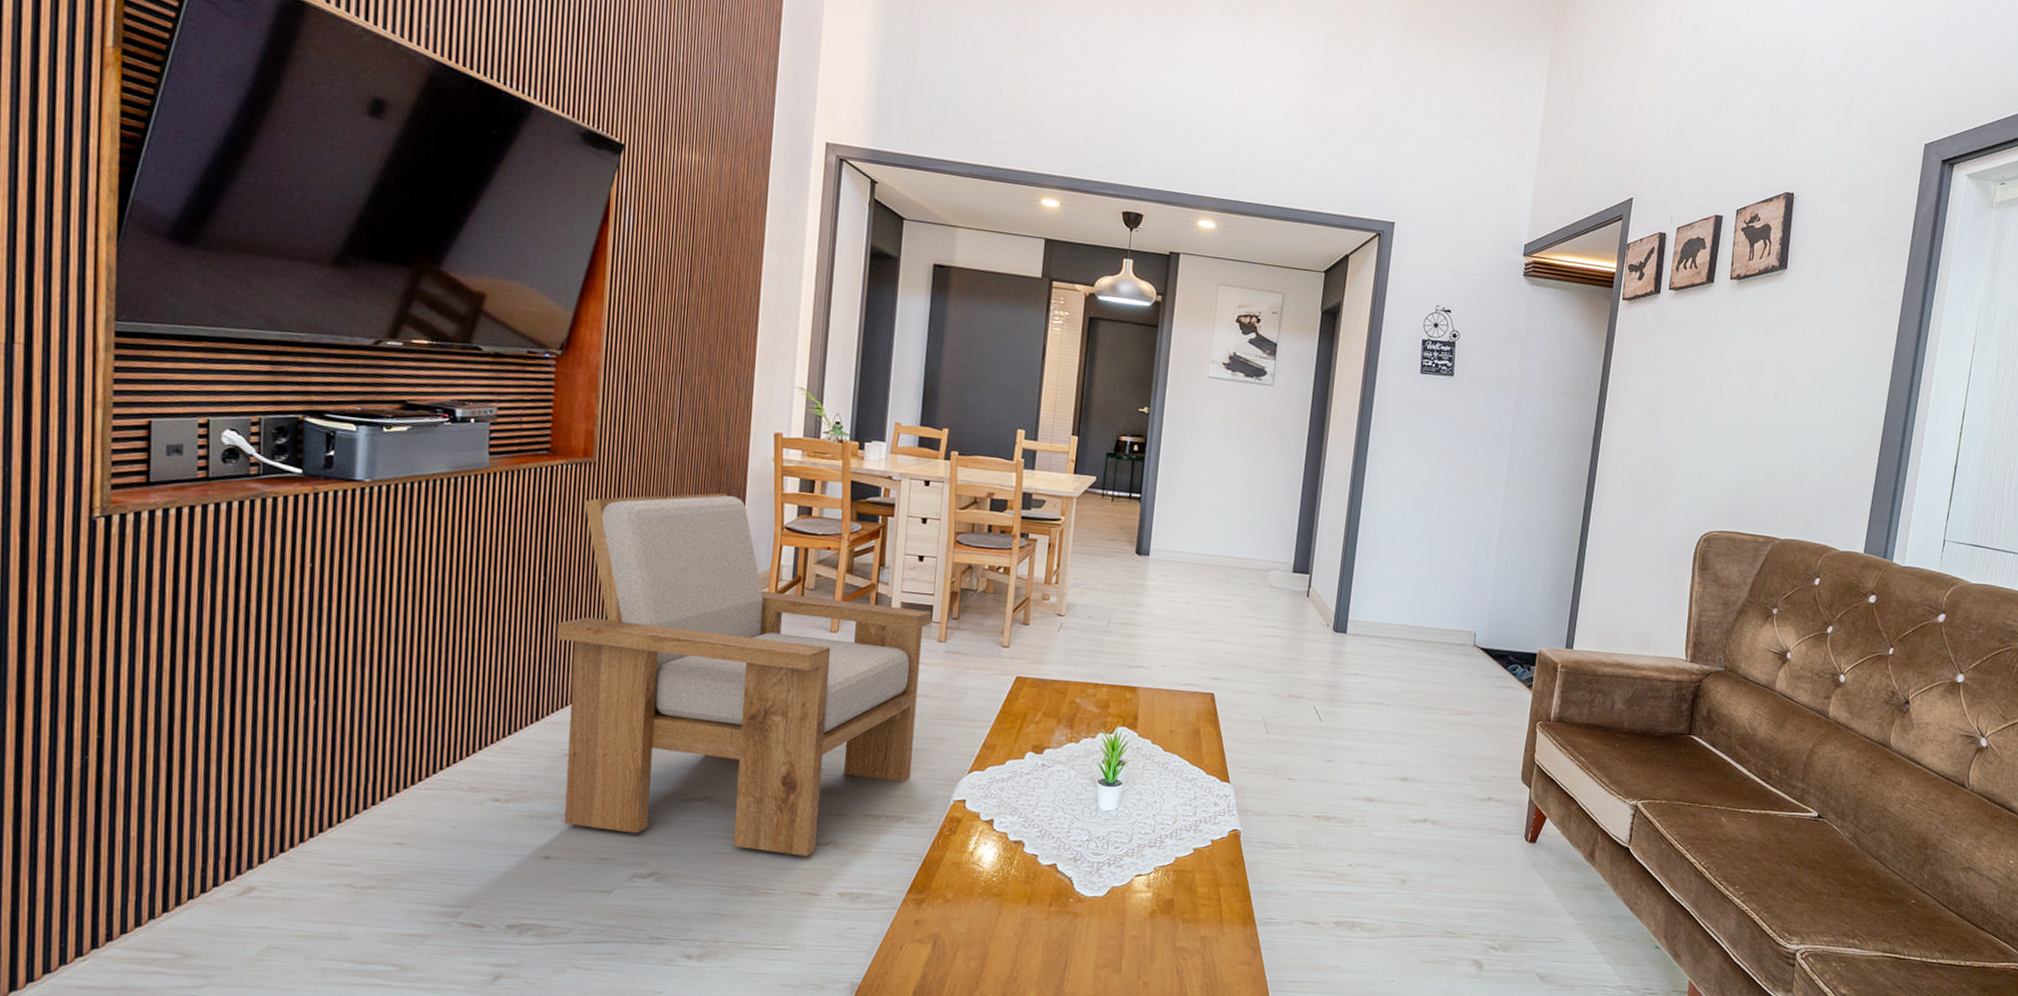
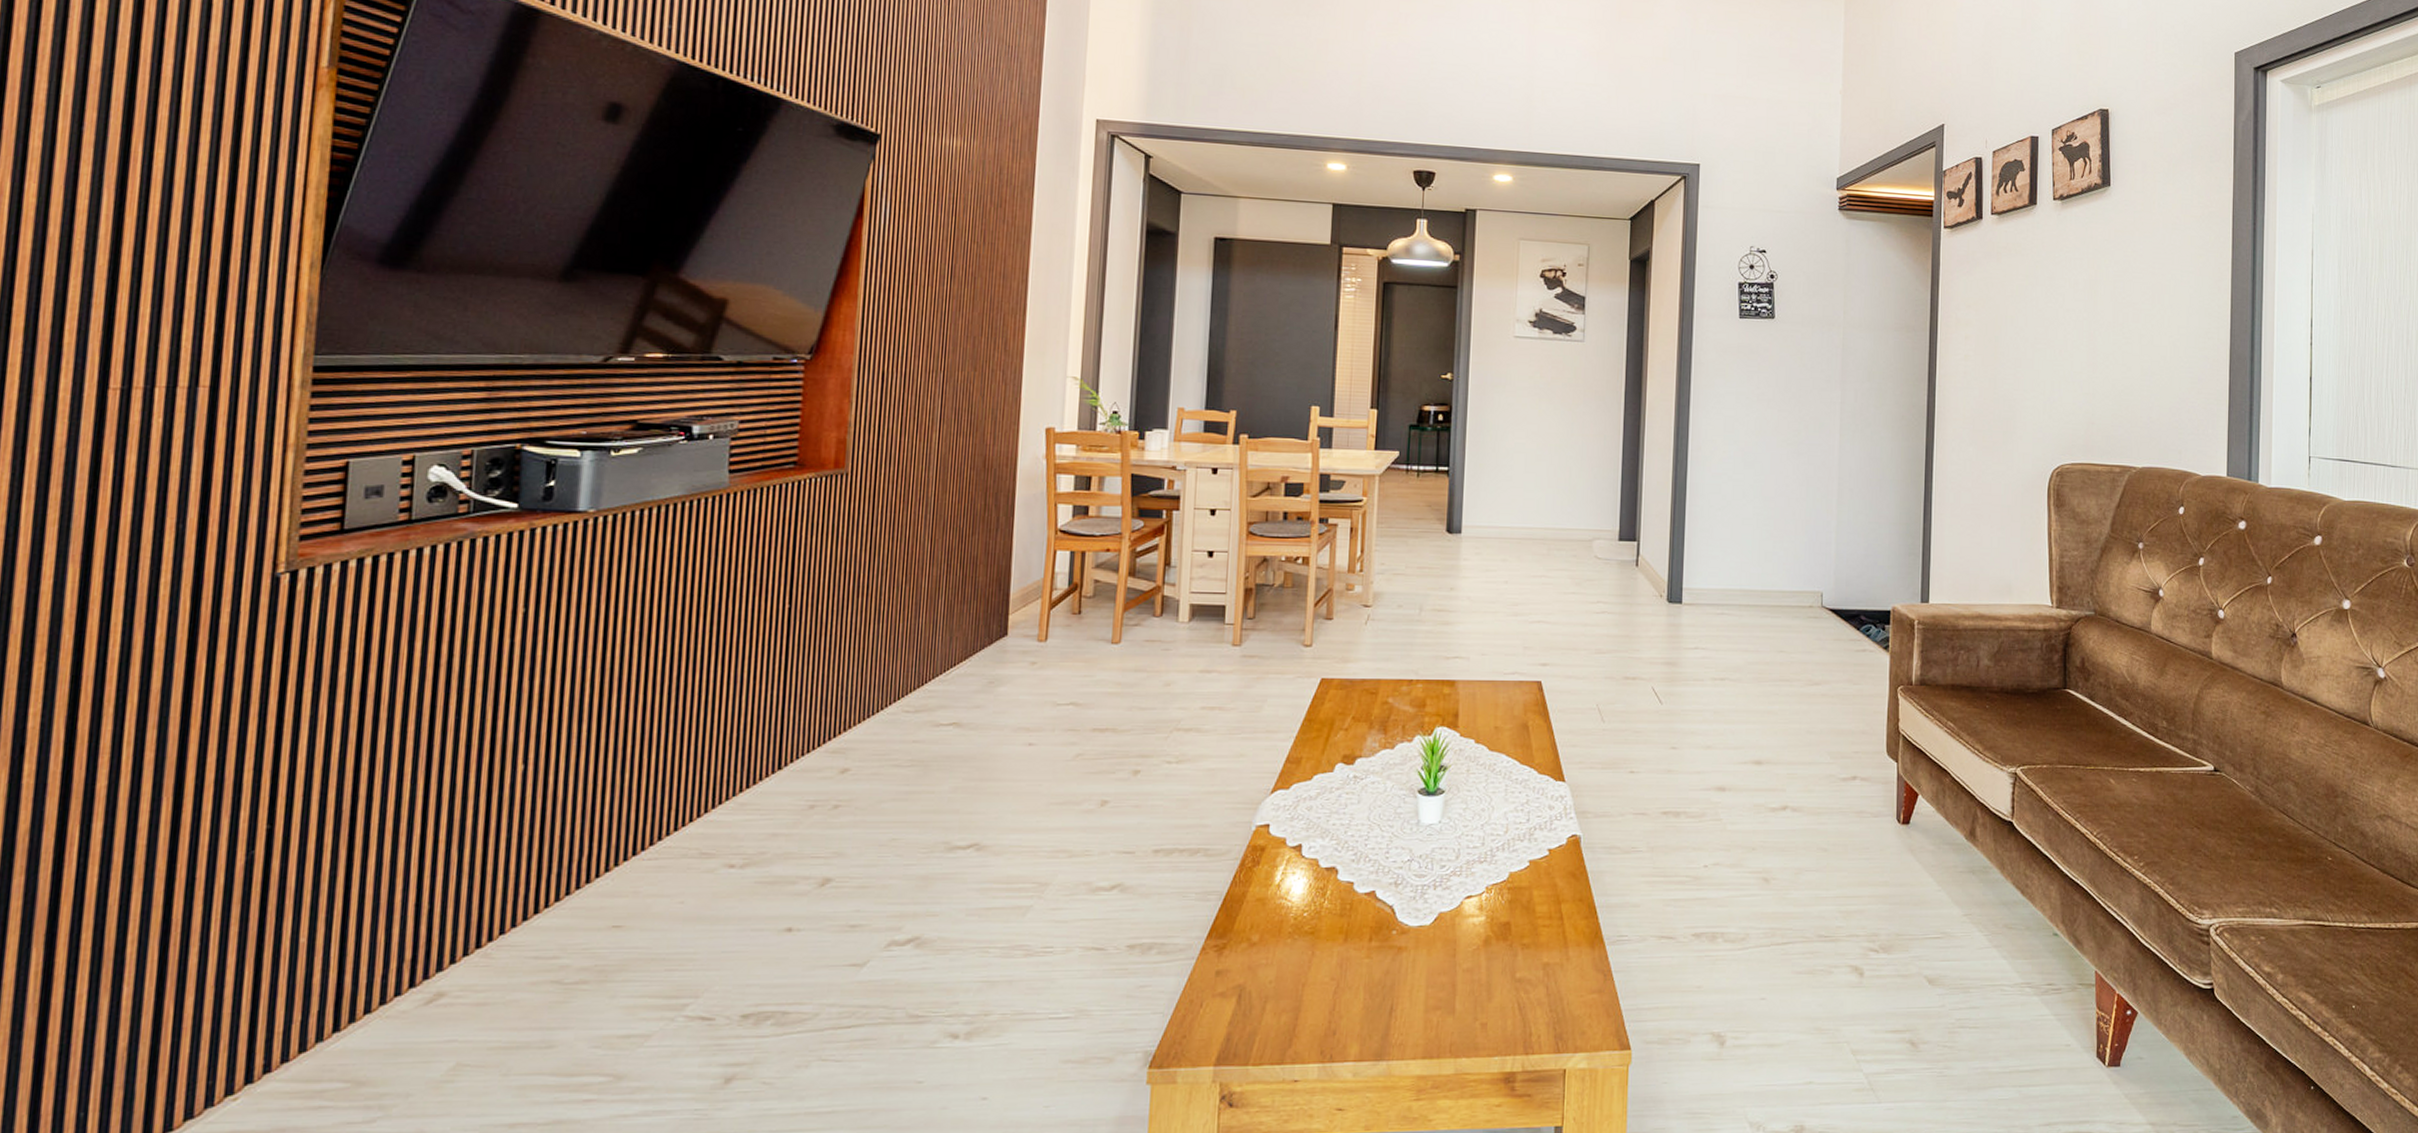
armchair: present [556,492,932,857] -> none [802,497,1224,905]

